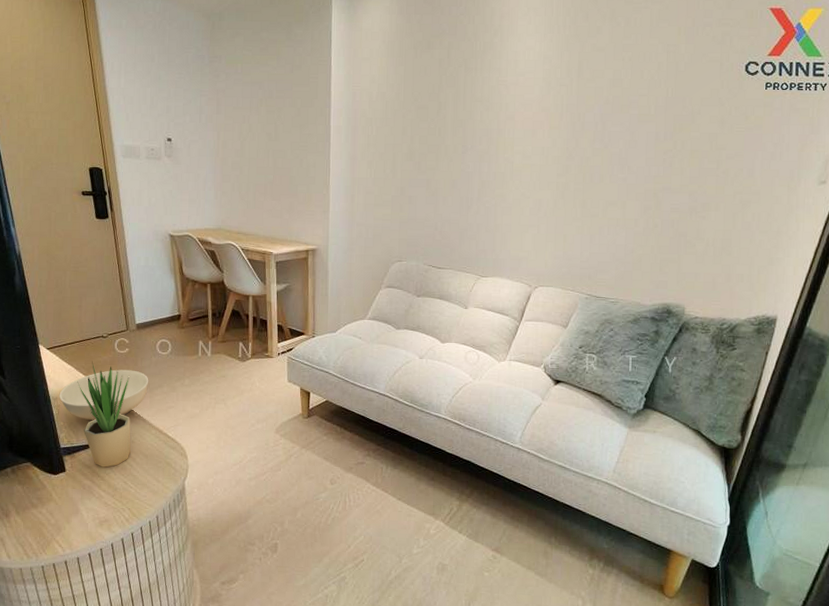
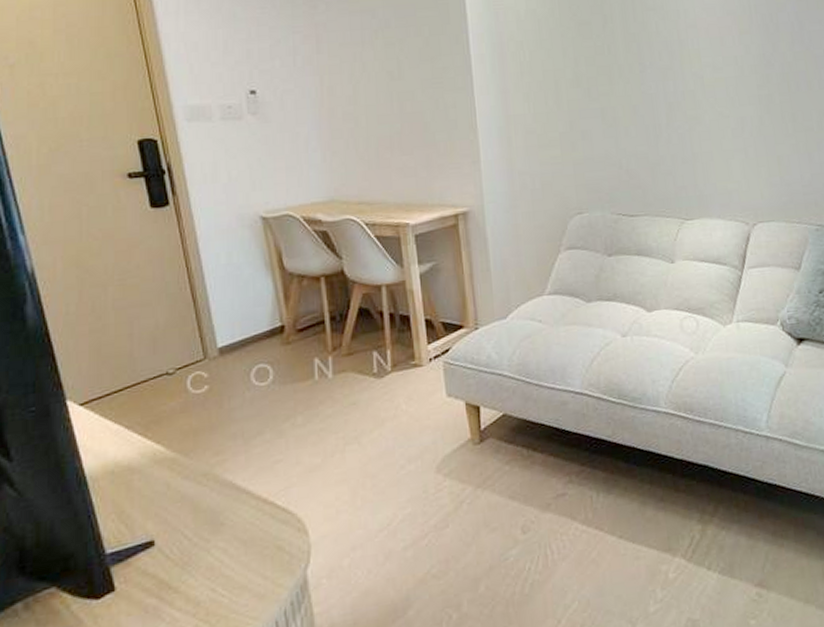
bowl: present [59,369,149,421] -> none [101,415,242,504]
potted plant: present [77,361,131,468] -> none [129,412,219,573]

